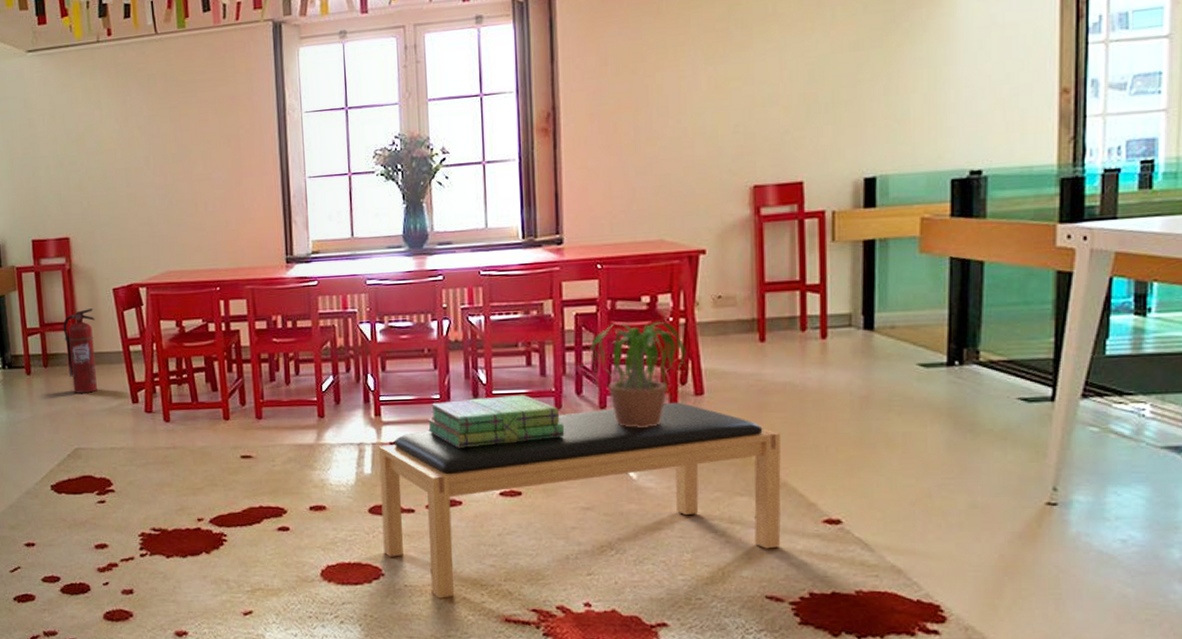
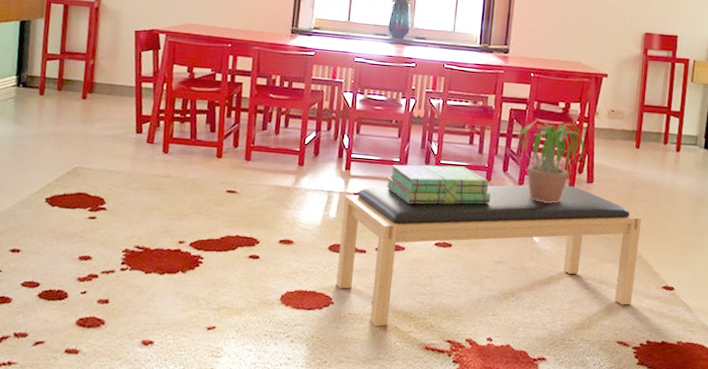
fire extinguisher: present [63,308,97,393] -> none [80,44,114,119]

